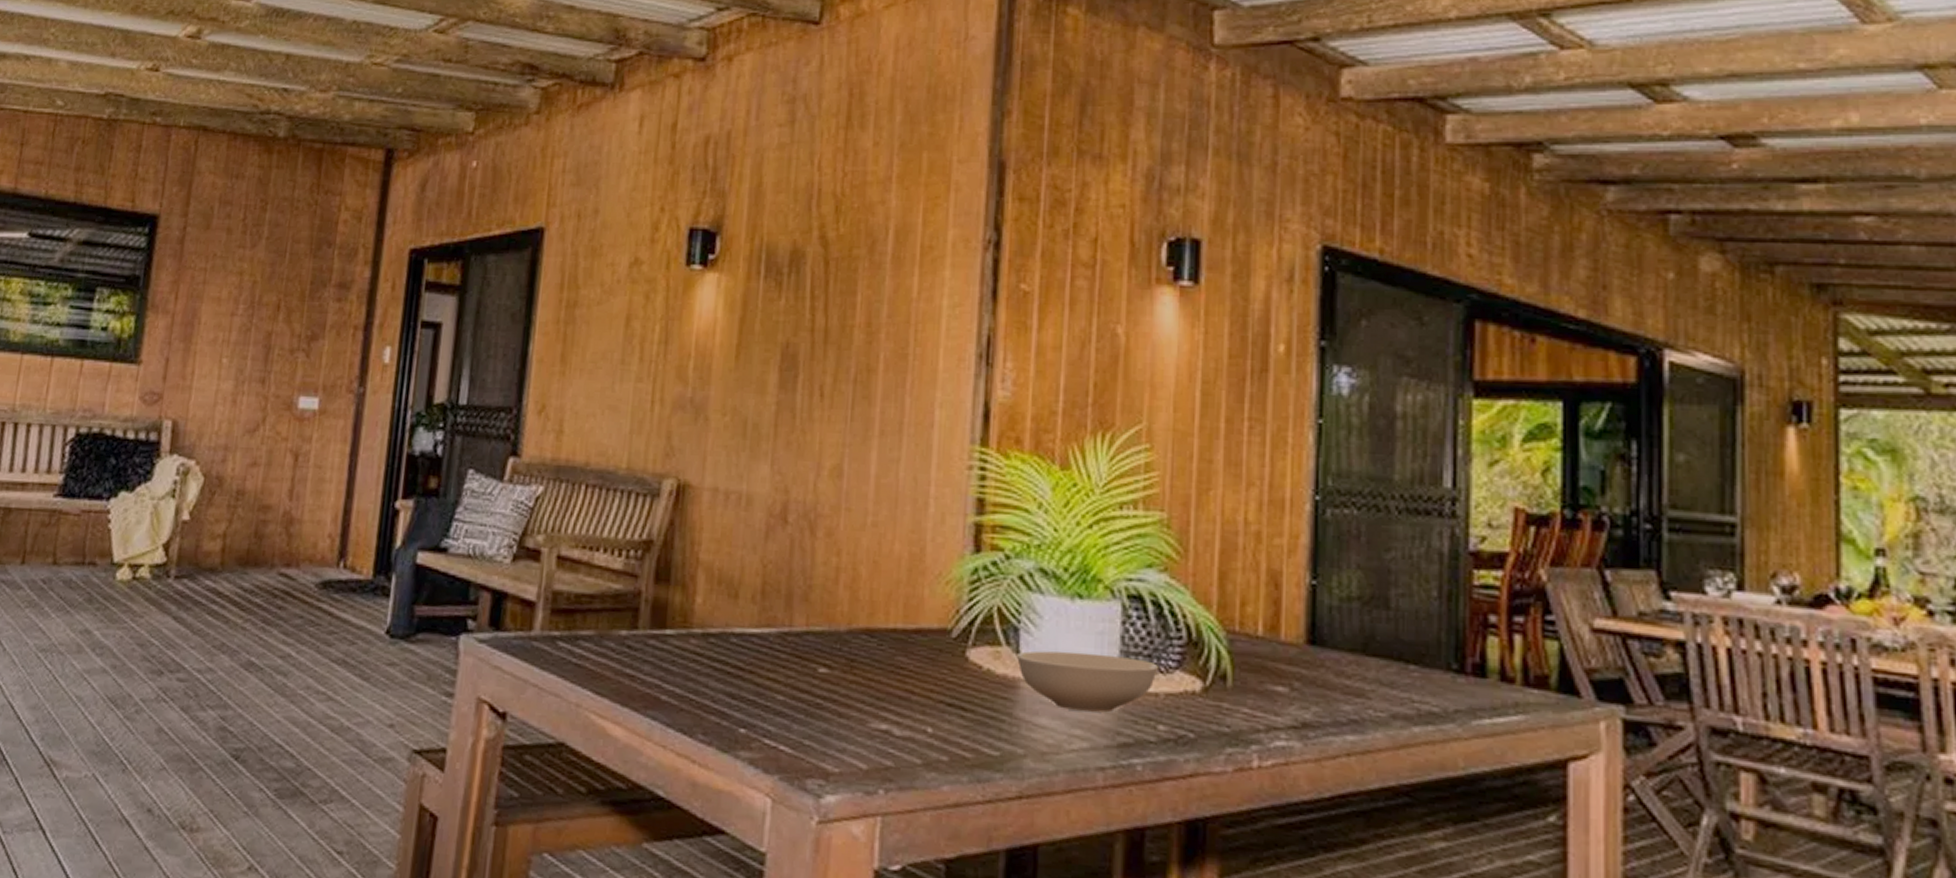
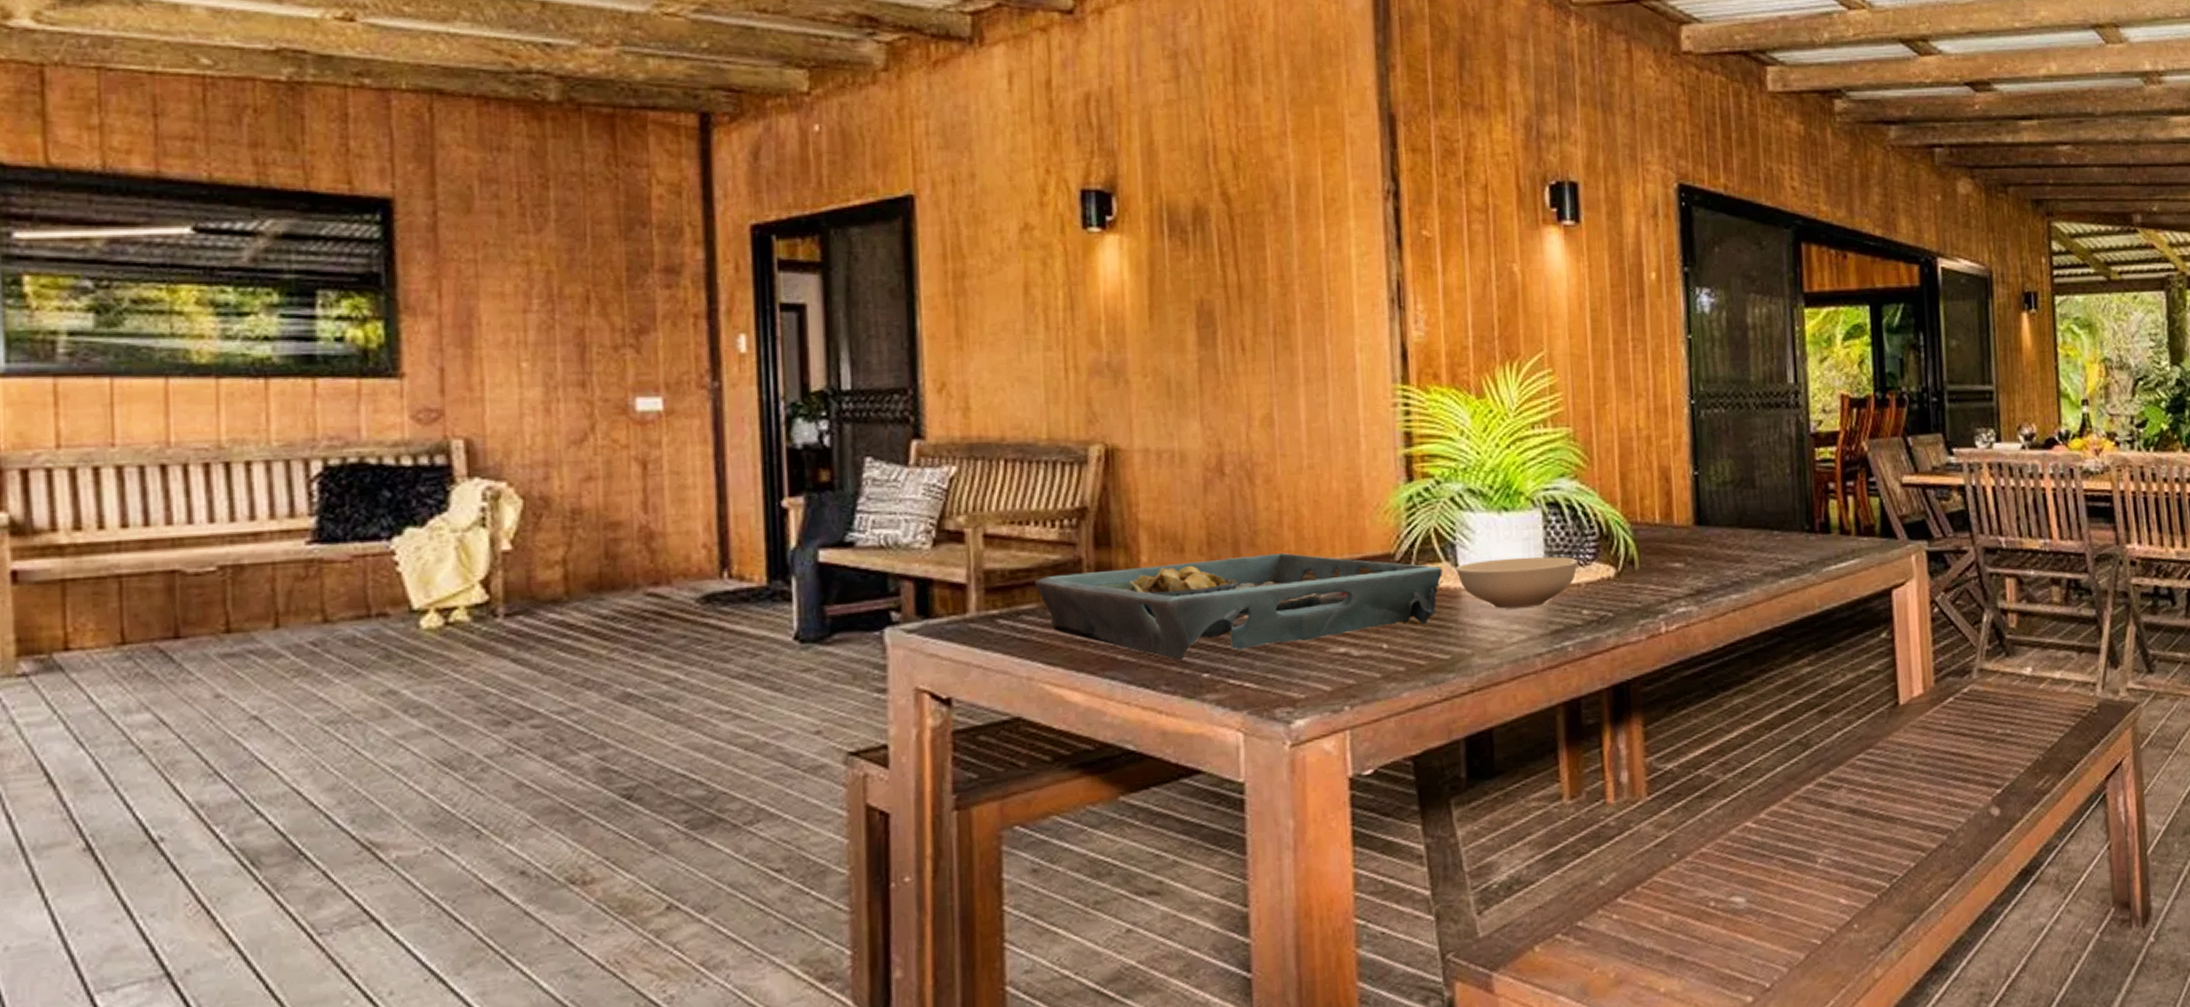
serving tray: none [595,604,1002,713] -> present [1035,553,1444,661]

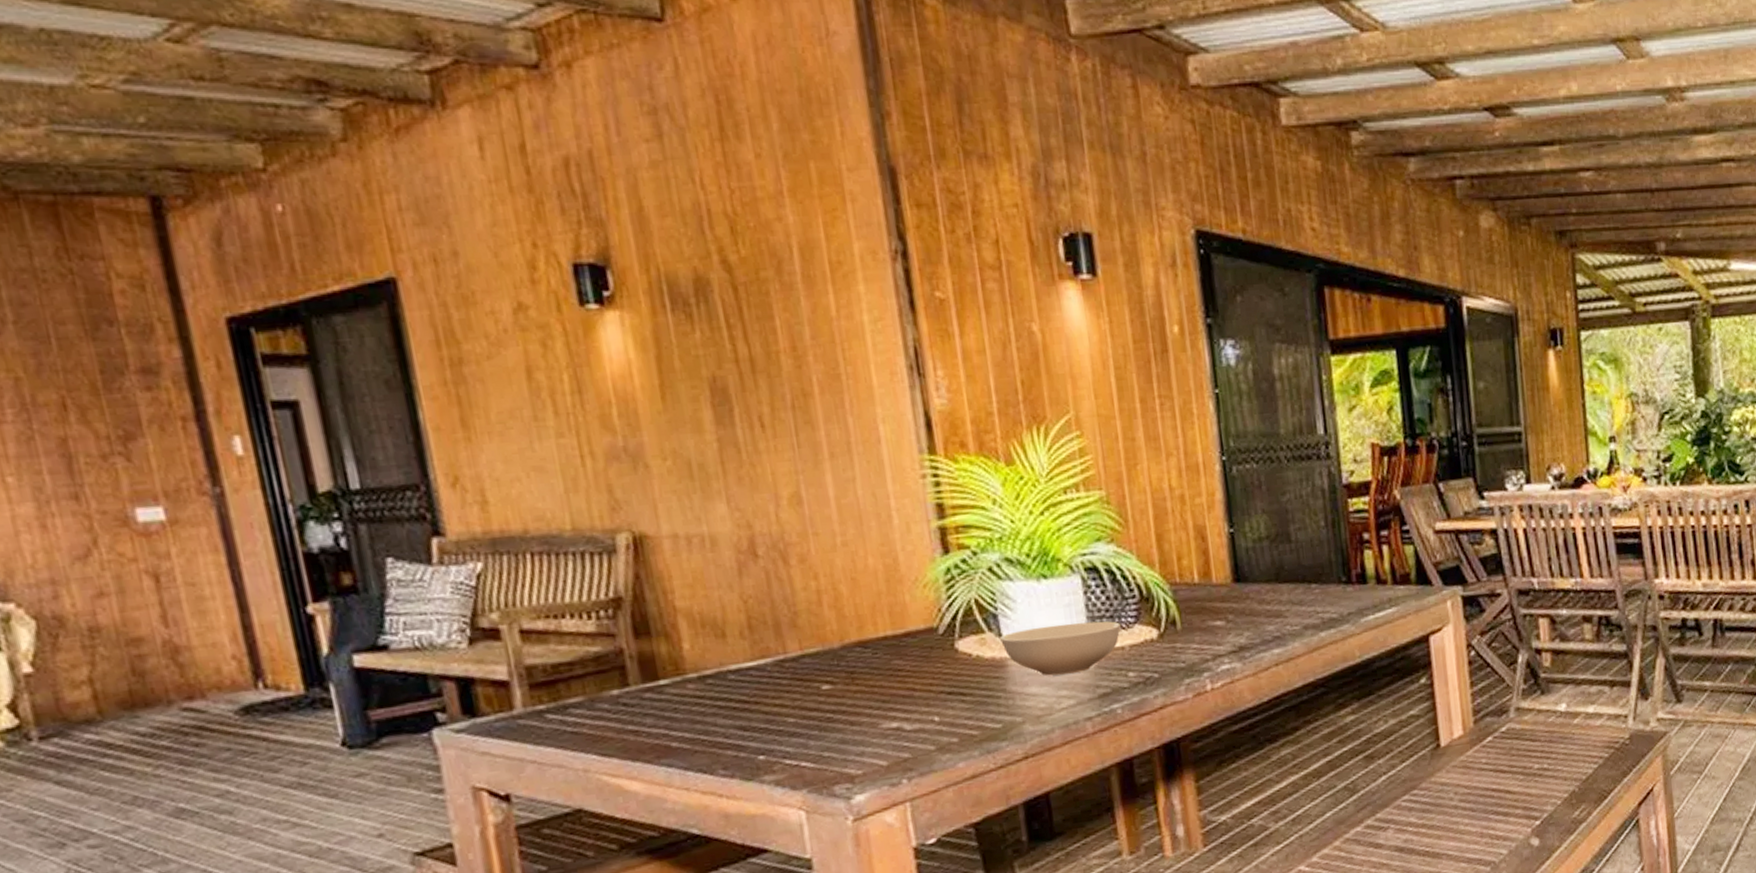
serving tray: present [1035,553,1444,661] -> none [578,632,989,745]

